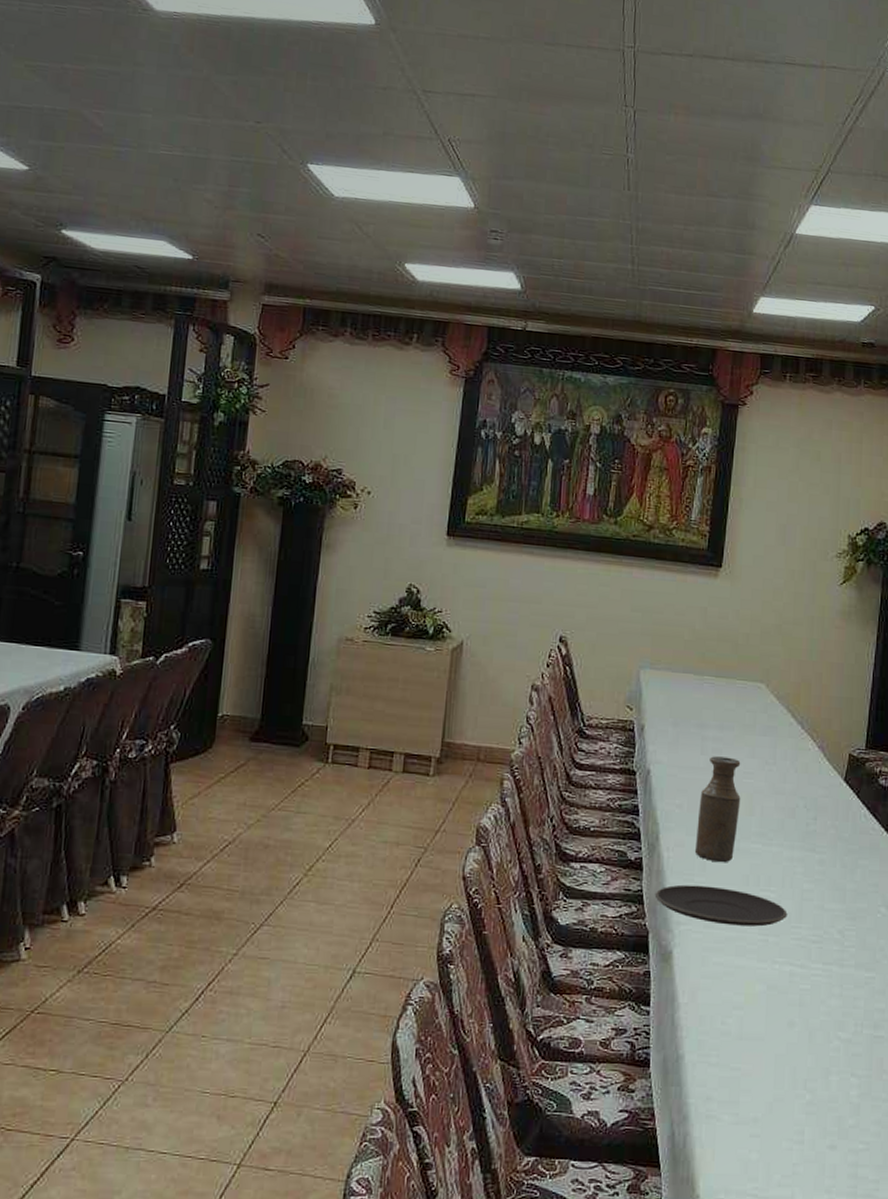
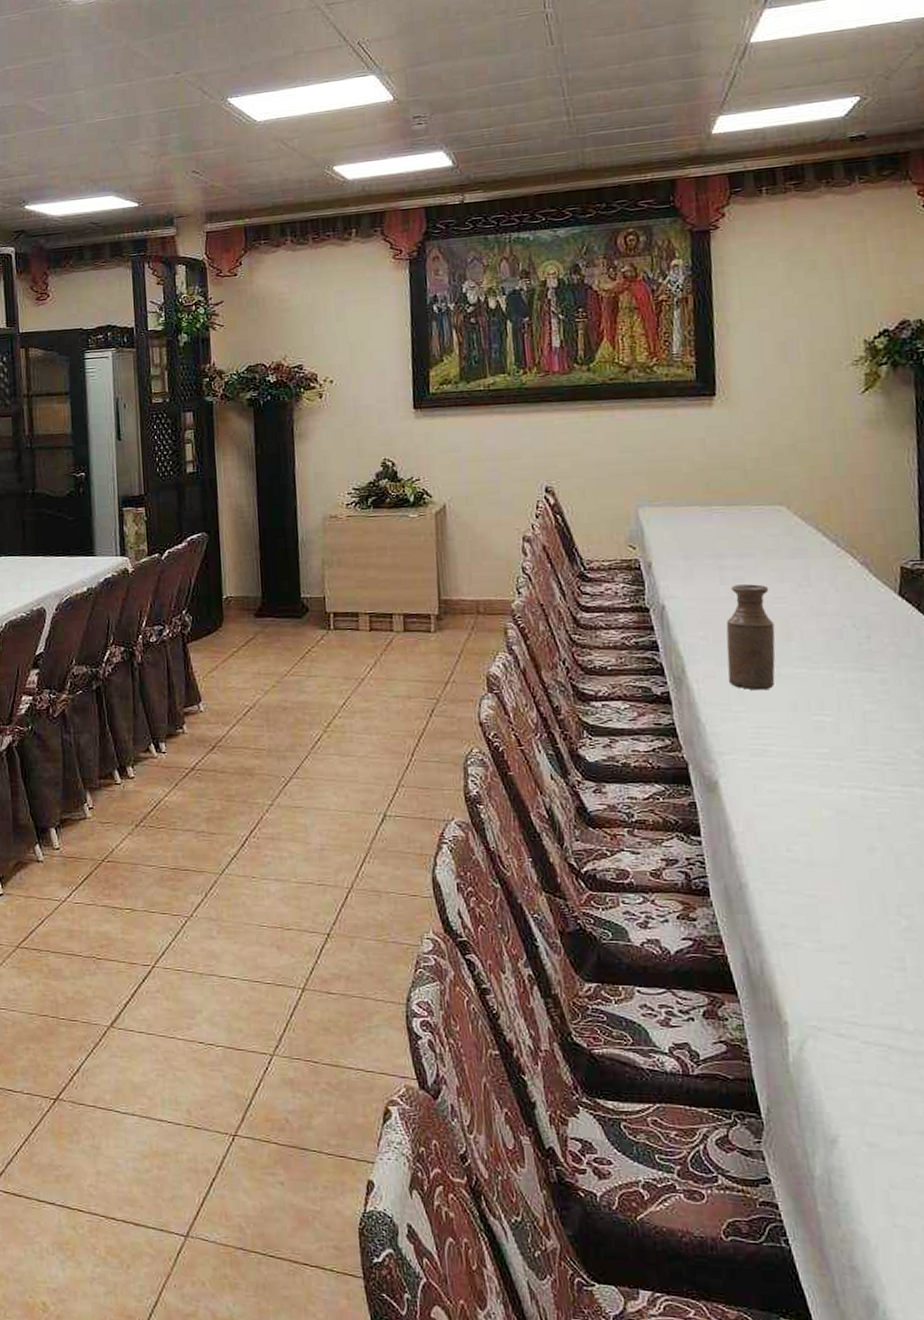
plate: present [654,884,788,927] -> none [689,714,850,752]

